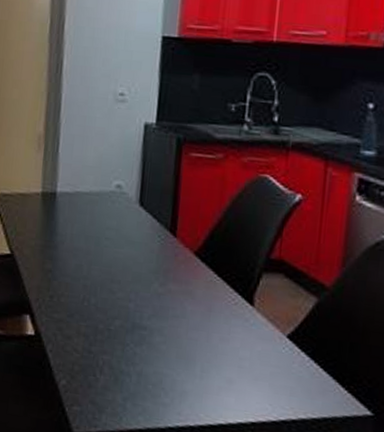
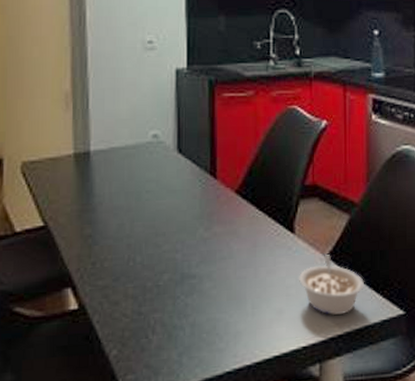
legume: none [253,334,328,400] -> present [298,255,364,315]

